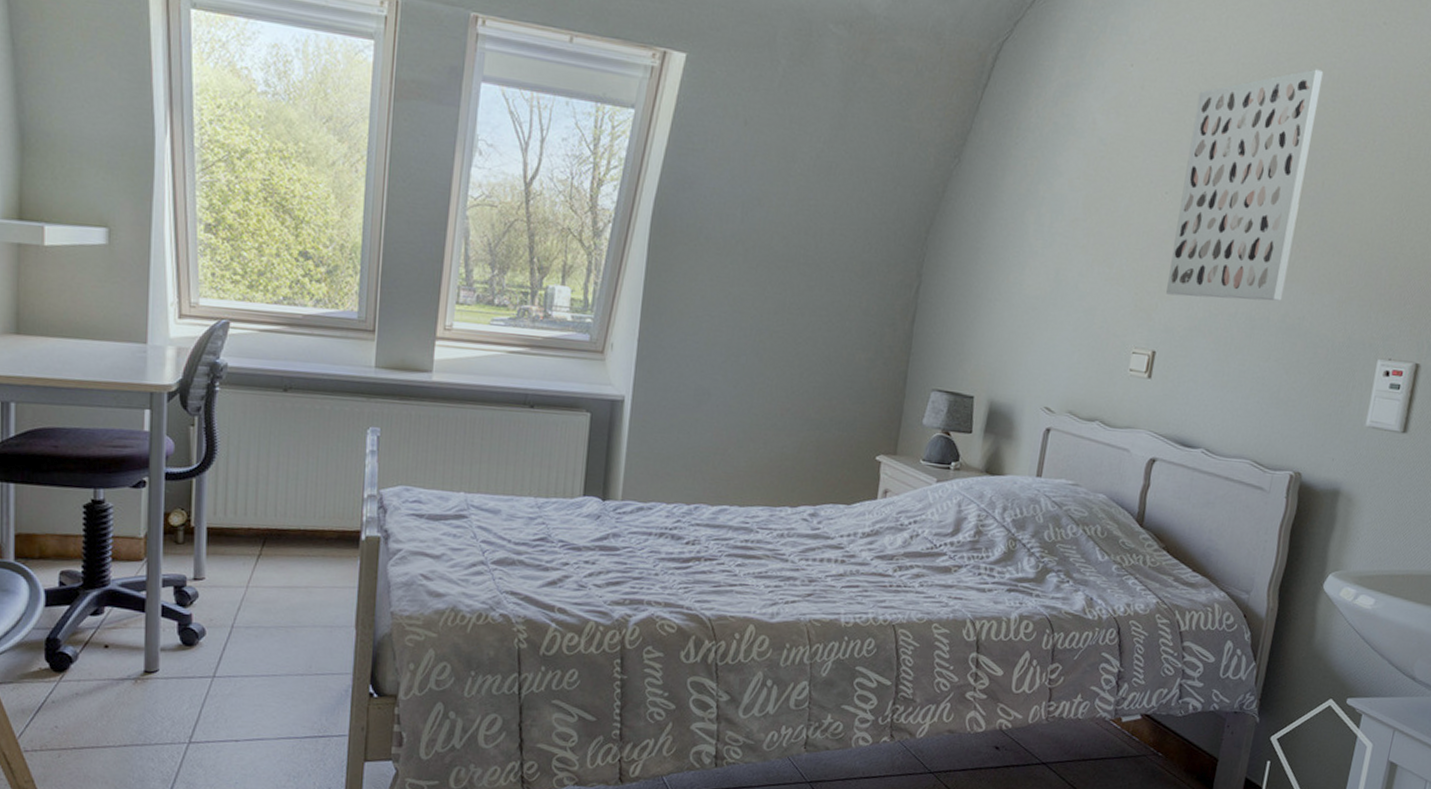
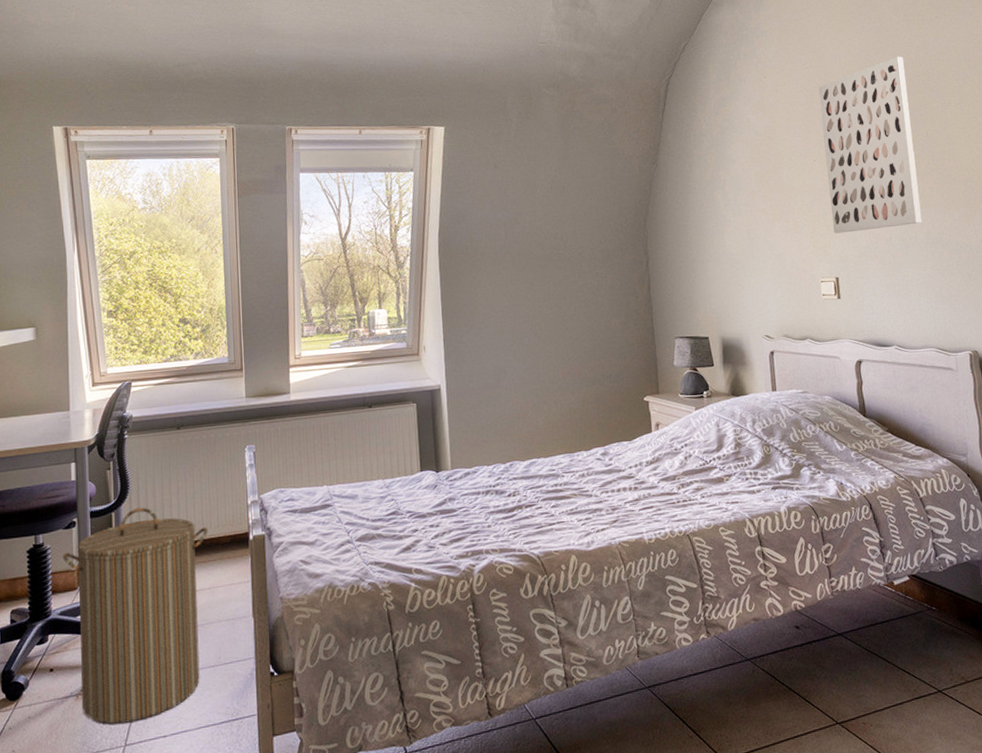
laundry hamper: none [127,478,311,719] -> present [62,507,208,724]

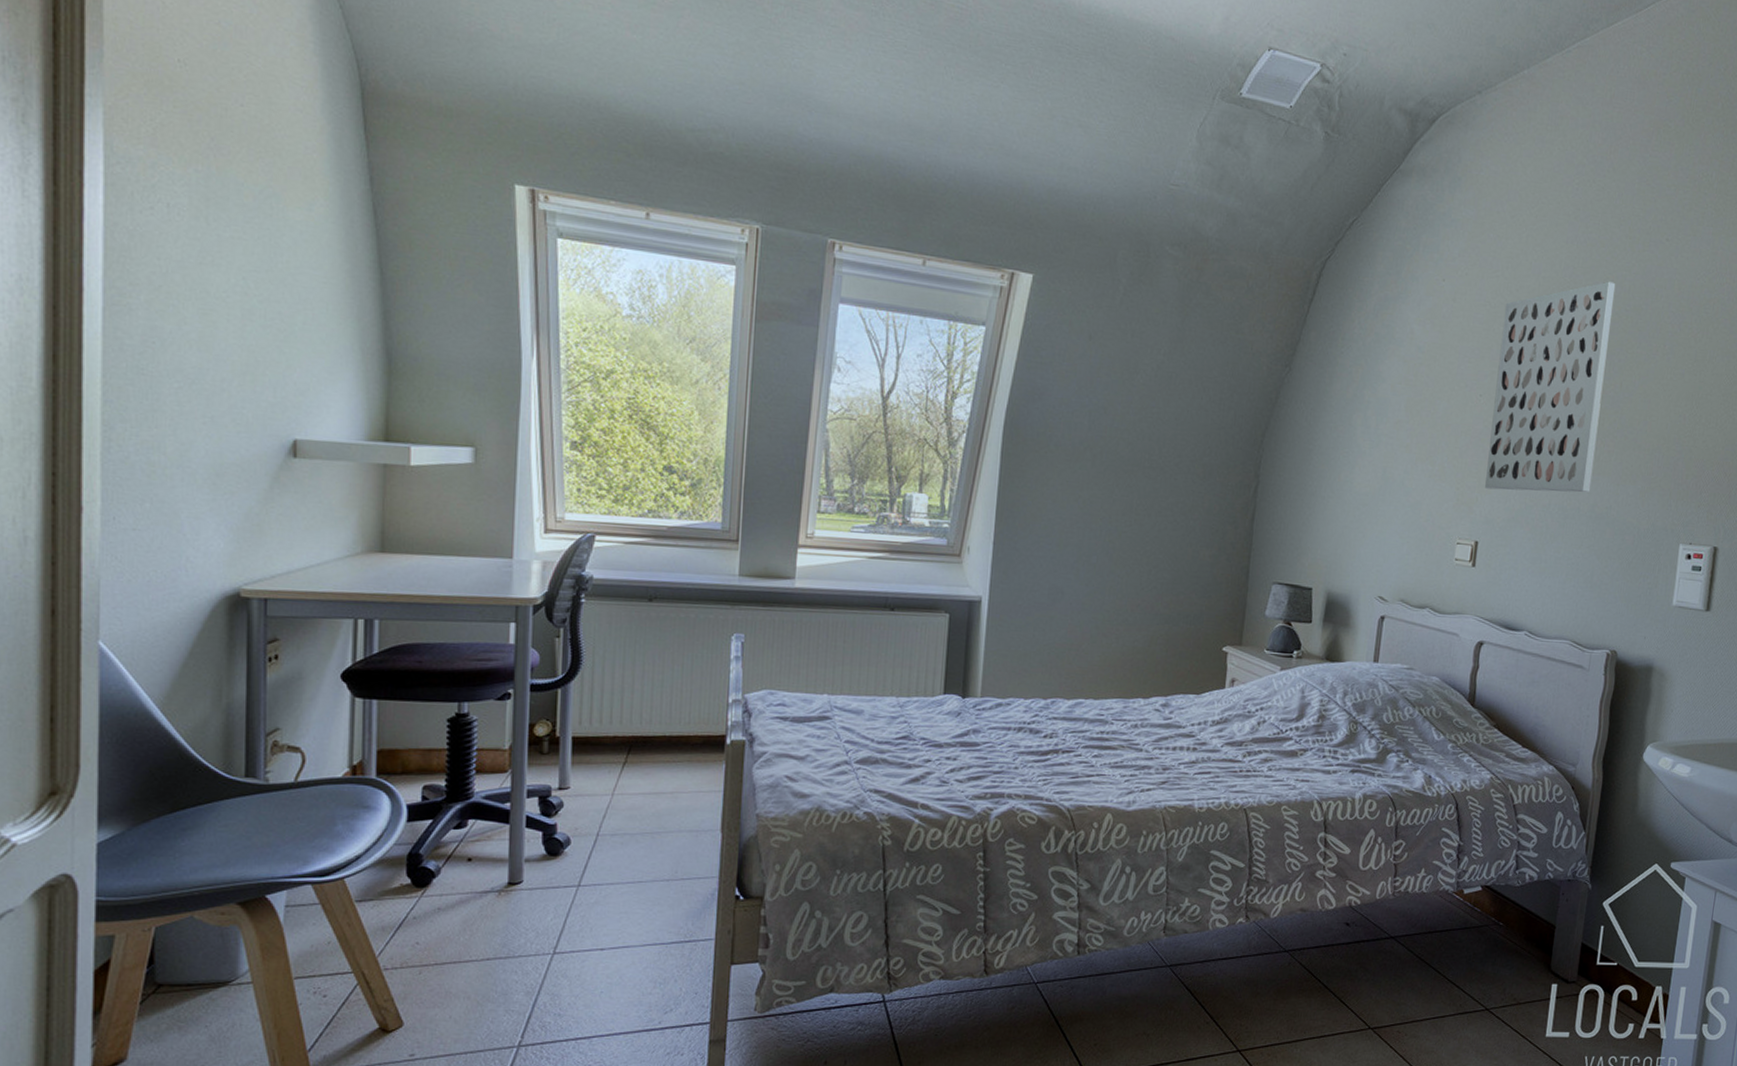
laundry hamper: present [62,507,208,724] -> none [491,687,676,929]

